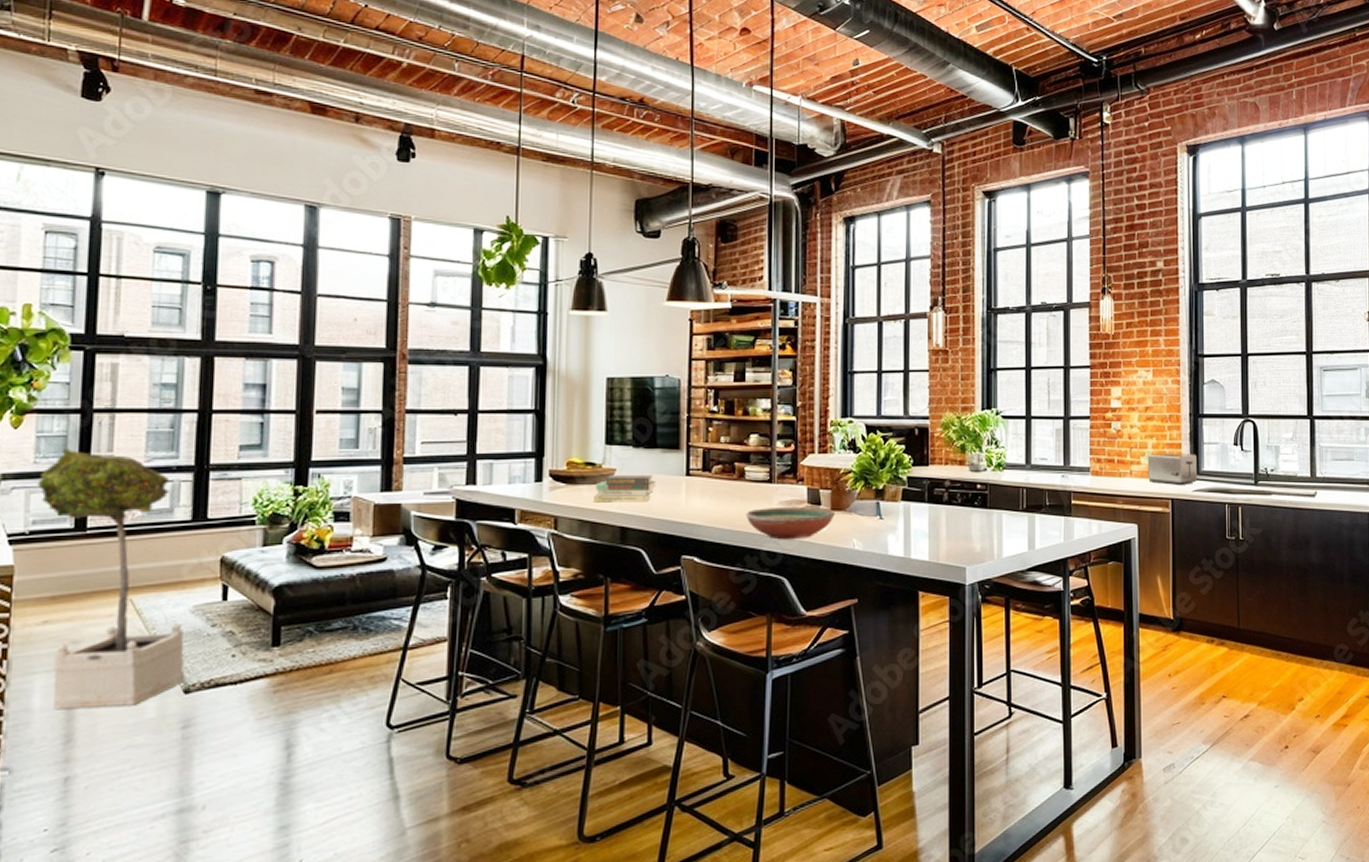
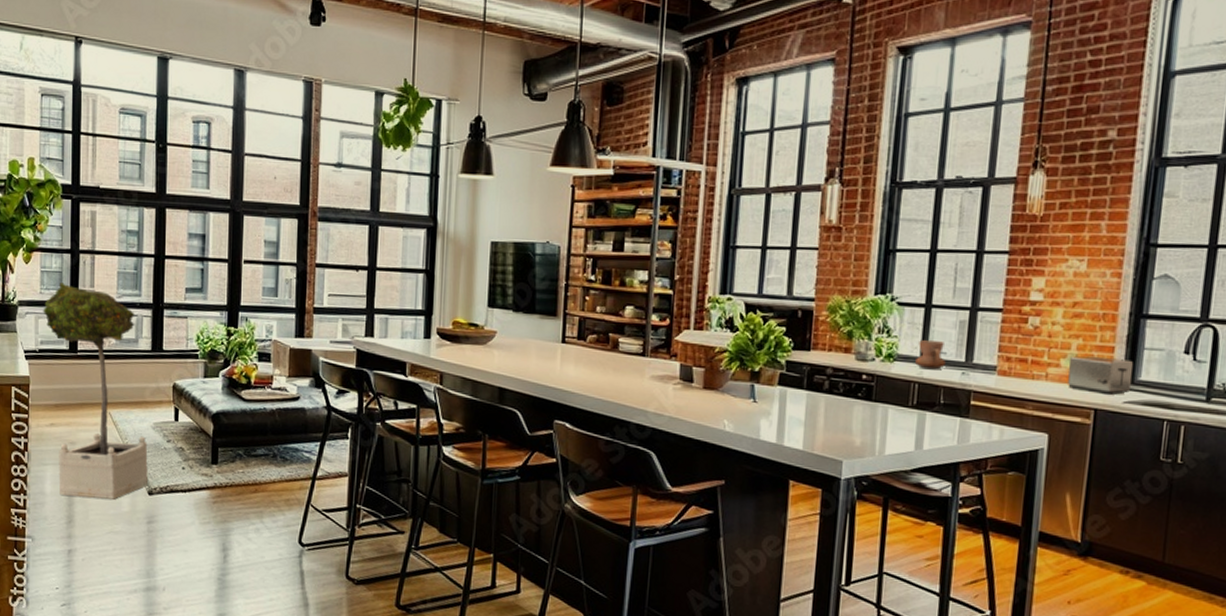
books: present [592,475,656,503] -> none [474,337,534,366]
decorative bowl: present [745,506,835,540] -> none [617,381,707,415]
ceramic jug: none [1022,447,1047,475] -> present [915,339,946,370]

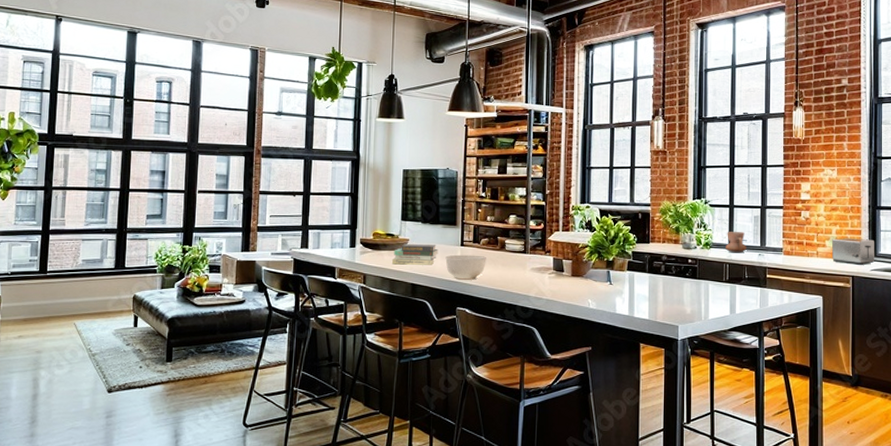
potted tree: present [43,282,149,500] -> none [16,214,109,400]
books: none [474,337,534,366] -> present [391,244,439,265]
bowl: none [541,353,594,387] -> present [445,254,486,280]

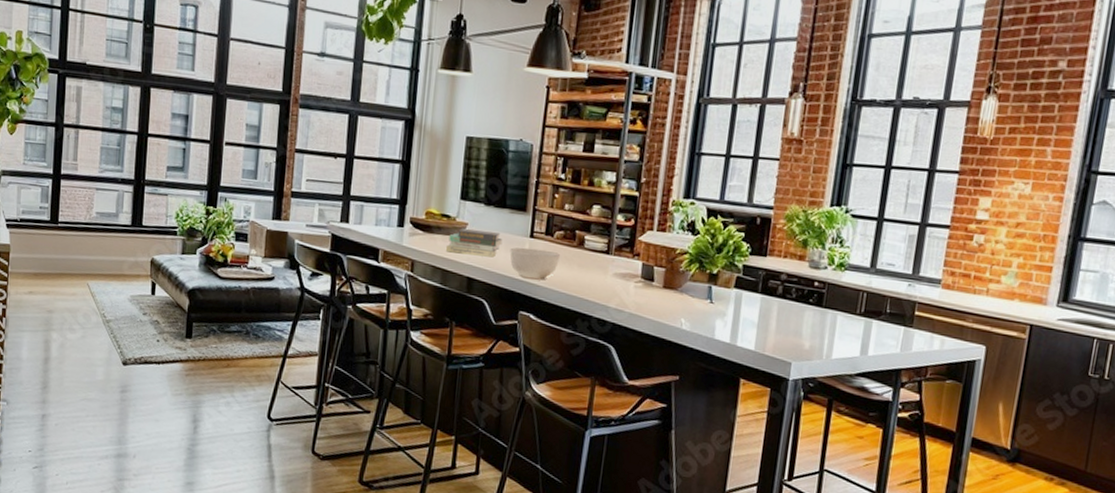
ceramic jug: present [726,231,747,253] -> none [865,251,894,281]
toaster: present [832,237,874,265] -> none [1006,273,1069,312]

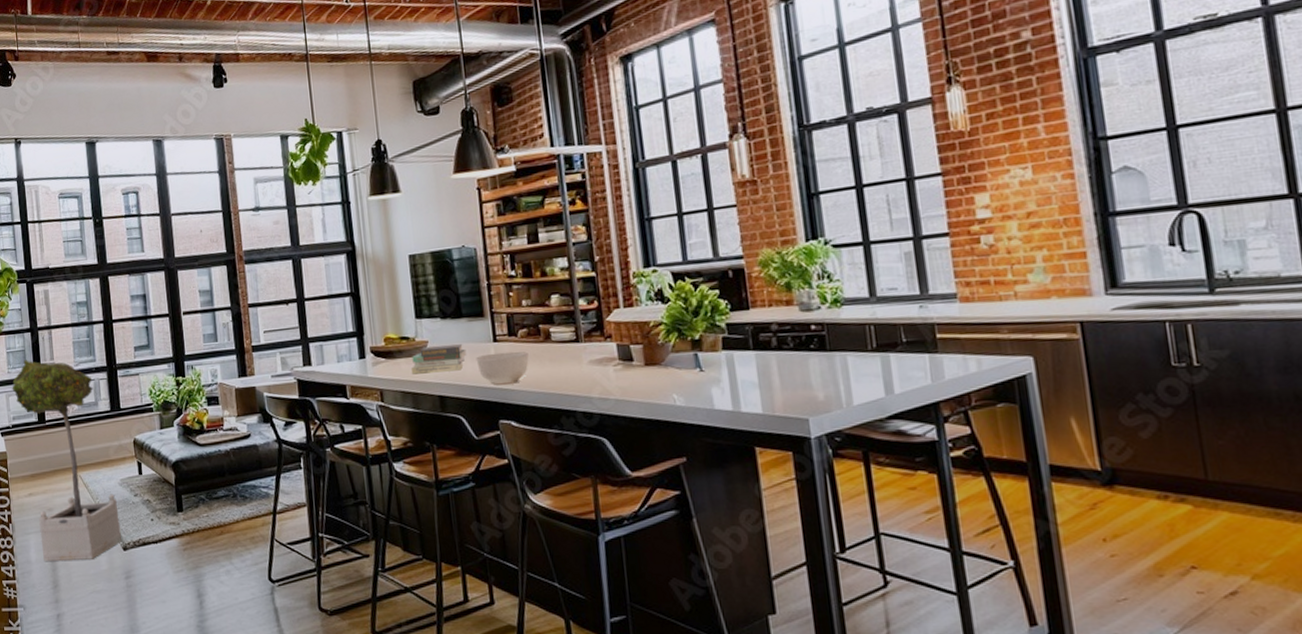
potted tree: none [25,154,124,368] -> present [12,360,122,562]

